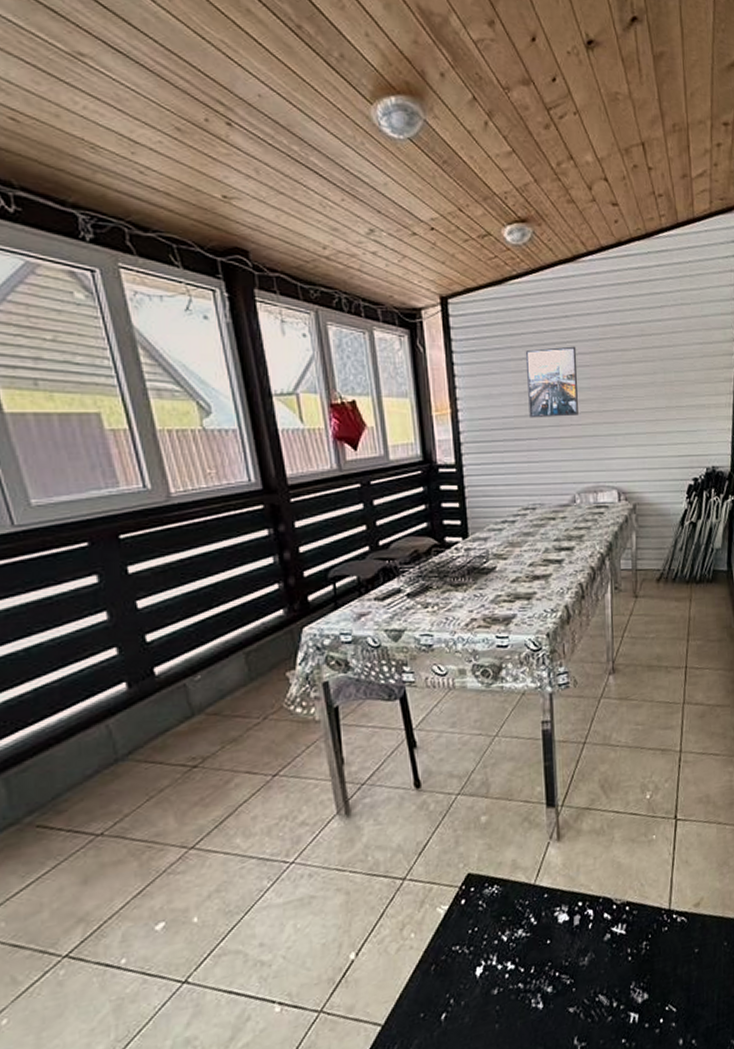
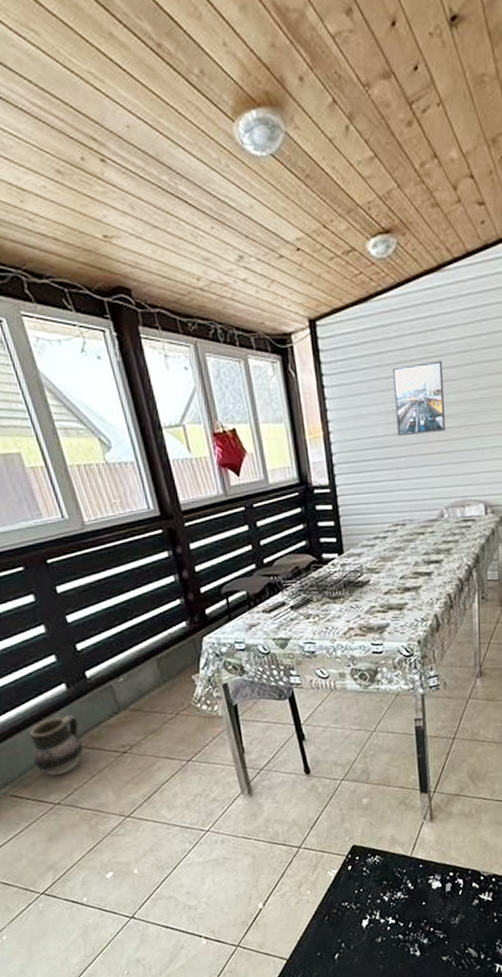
ceramic jug: none [71,721,141,799] -> present [28,715,83,776]

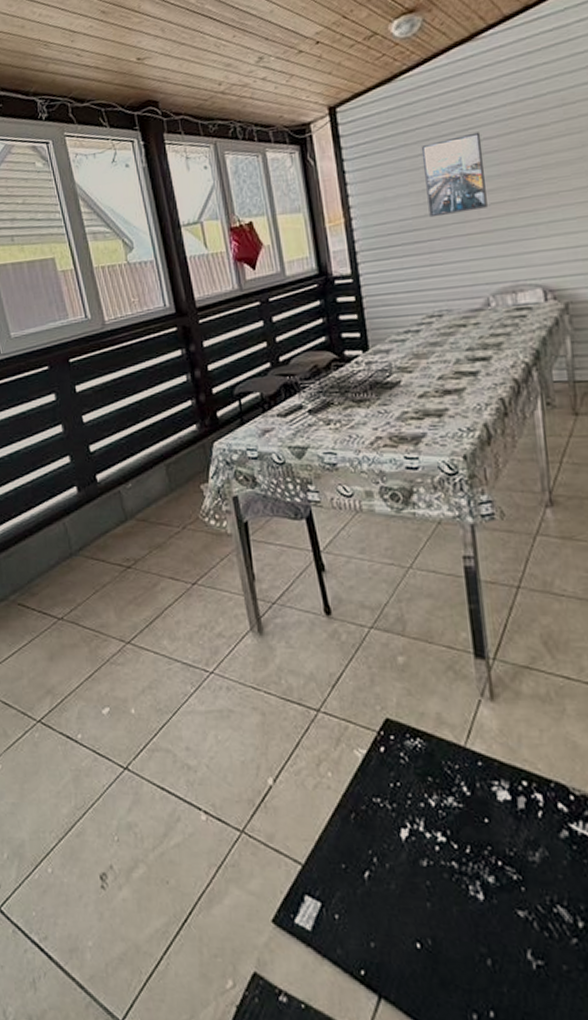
ceramic jug: present [28,715,83,776] -> none [40,521,89,587]

